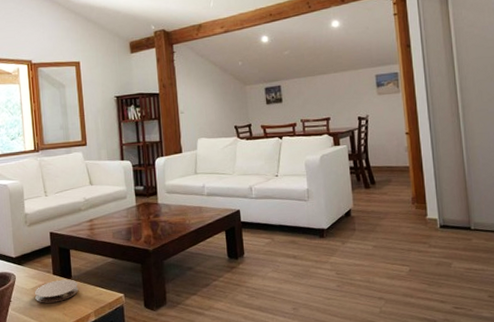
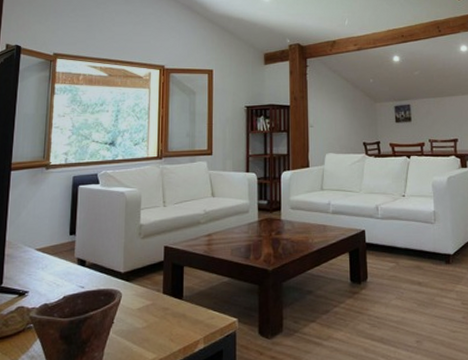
coaster: present [35,279,79,303] -> none [141,299,189,326]

